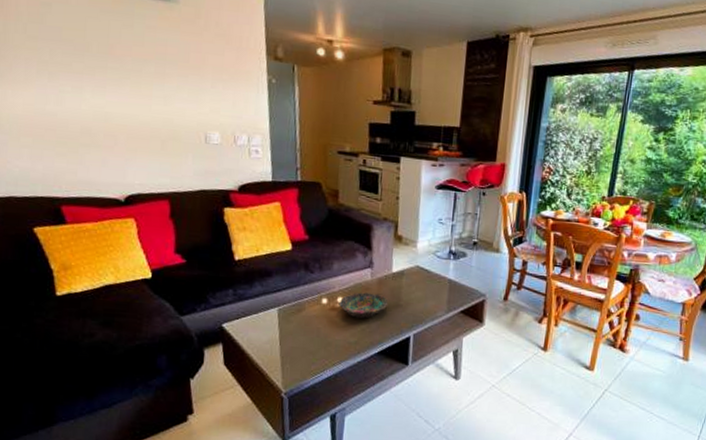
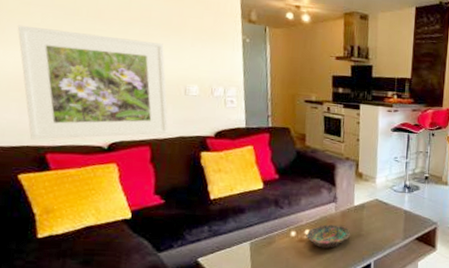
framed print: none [25,62,189,191] -> present [17,25,169,140]

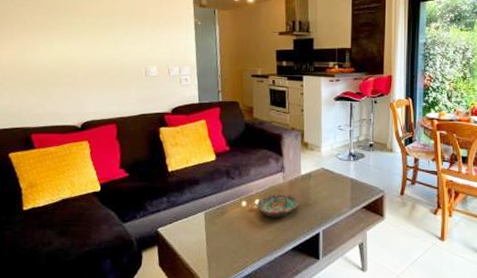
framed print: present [17,25,169,140] -> none [11,23,132,122]

